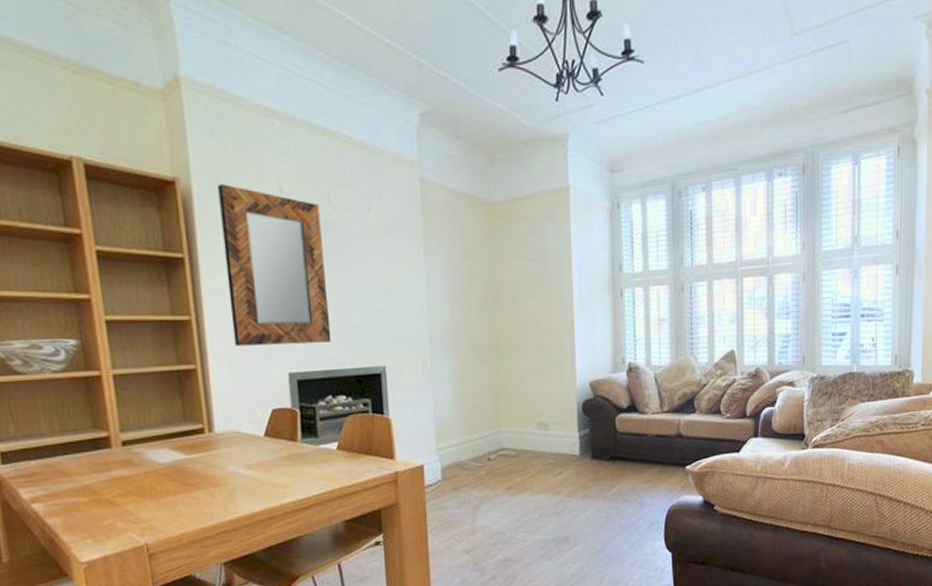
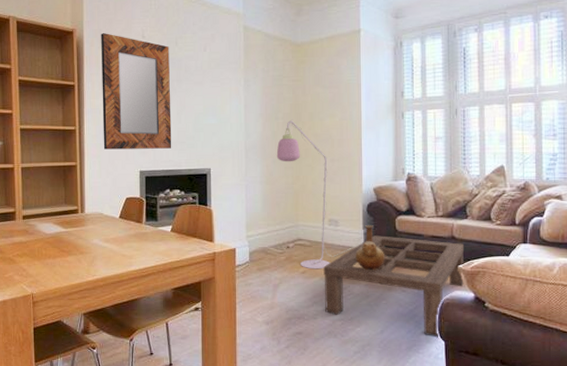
floor lamp: none [470,301,567,484] -> present [276,119,353,269]
coffee table: none [533,438,692,550] -> present [323,235,464,338]
vase: none [570,427,604,480] -> present [355,225,384,271]

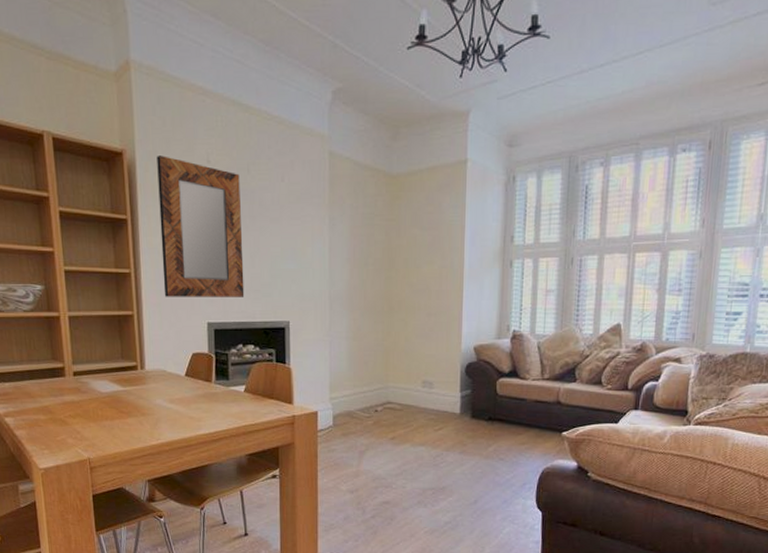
floor lamp: present [276,119,353,269] -> none [365,266,448,435]
coffee table: present [323,235,464,338] -> none [415,399,569,508]
vase: present [355,225,384,271] -> none [450,388,482,438]

